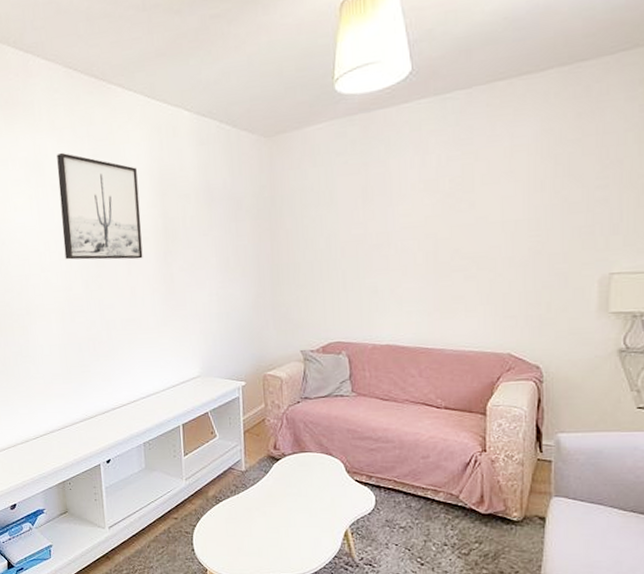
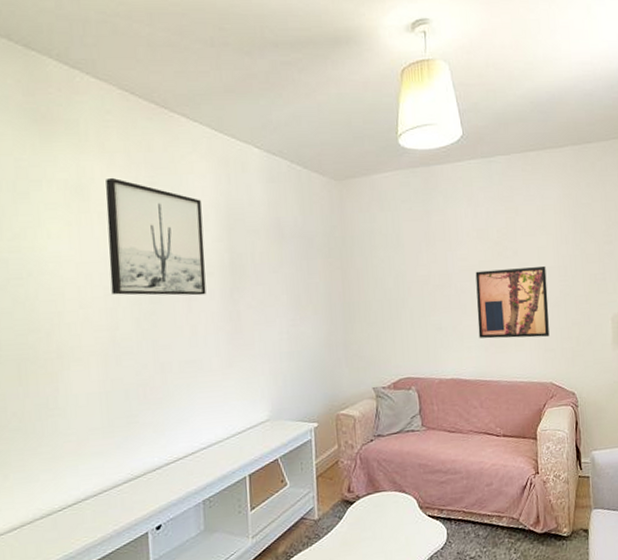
wall art: none [420,220,512,303] -> present [475,267,550,339]

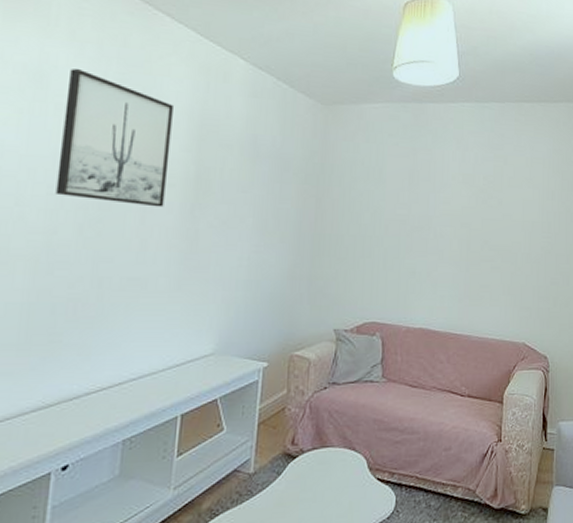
wall art: present [475,267,550,339] -> none [453,217,529,293]

